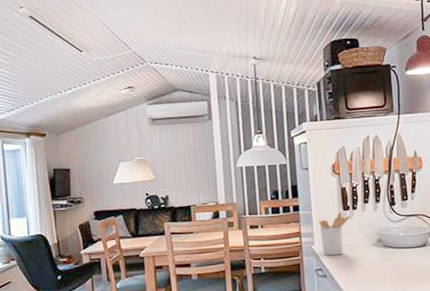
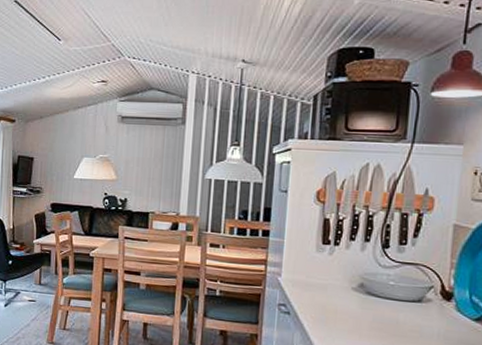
utensil holder: present [319,212,350,256] -> none [290,245,329,293]

